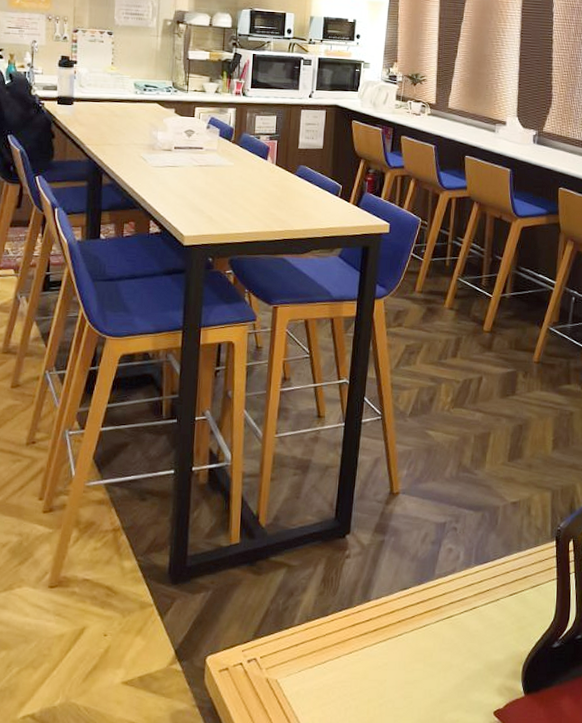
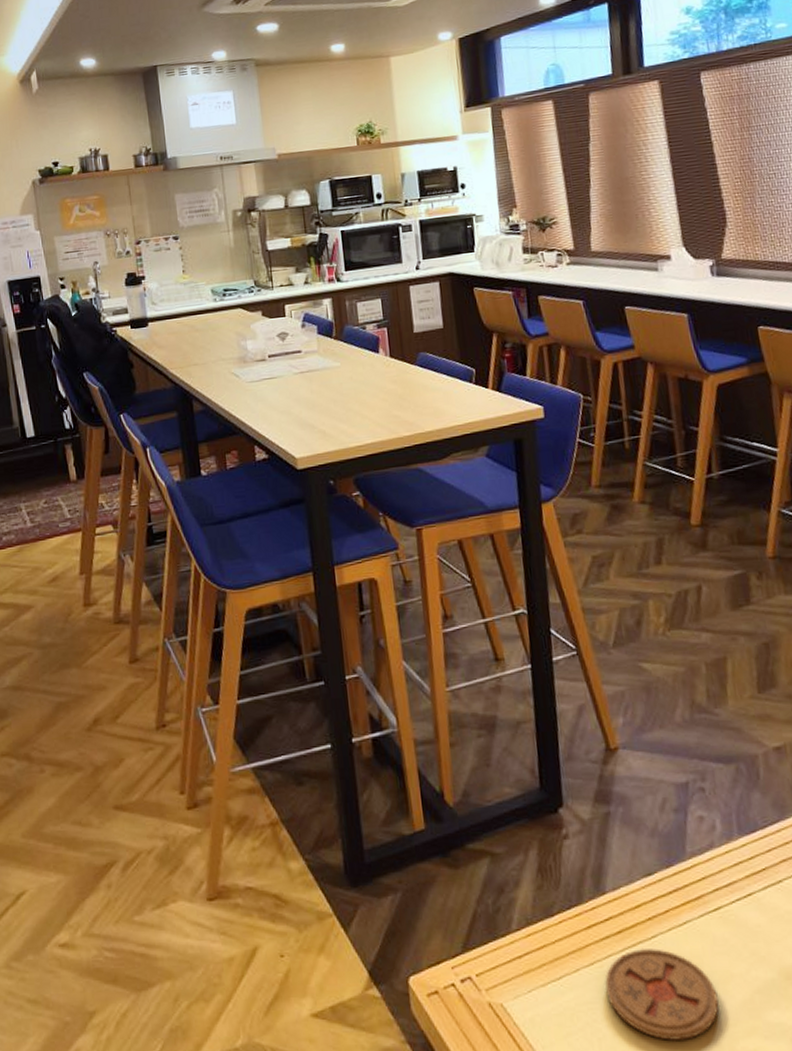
coaster: none [356,642,438,712] -> present [604,948,719,1042]

